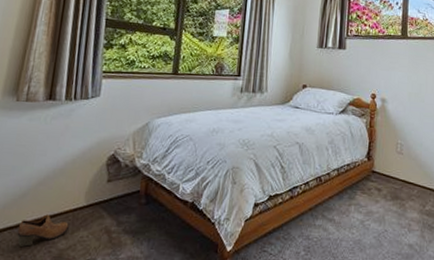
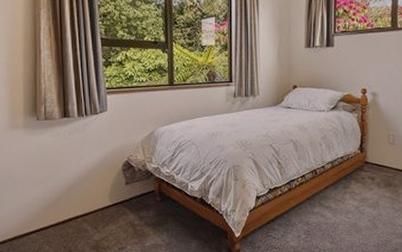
shoe: present [17,214,70,247] -> none [59,213,101,239]

